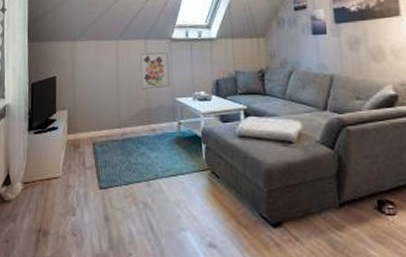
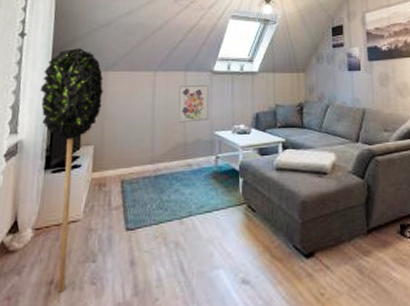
decorative plant: none [20,20,74,240] -> present [40,48,104,292]

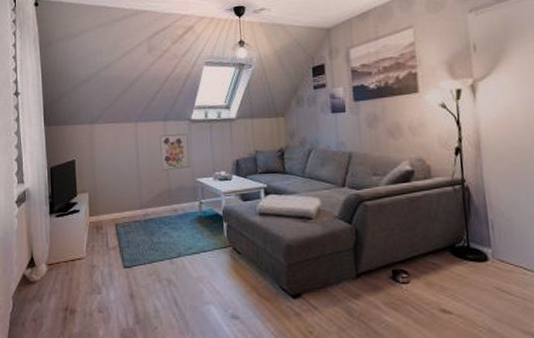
decorative plant: present [40,48,104,292] -> none [38,103,92,317]

